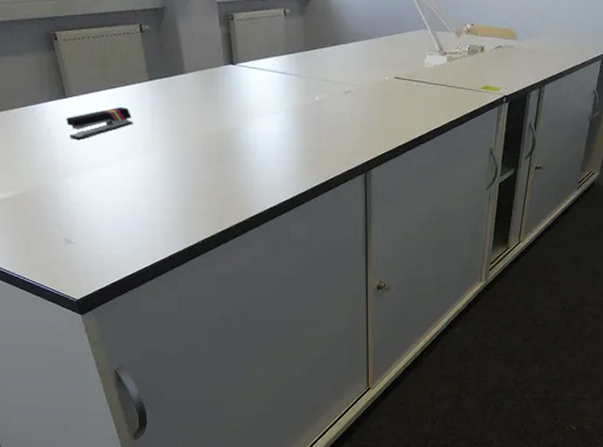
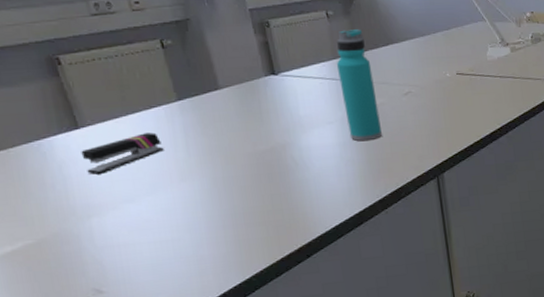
water bottle: none [287,27,321,133] -> present [336,28,383,142]

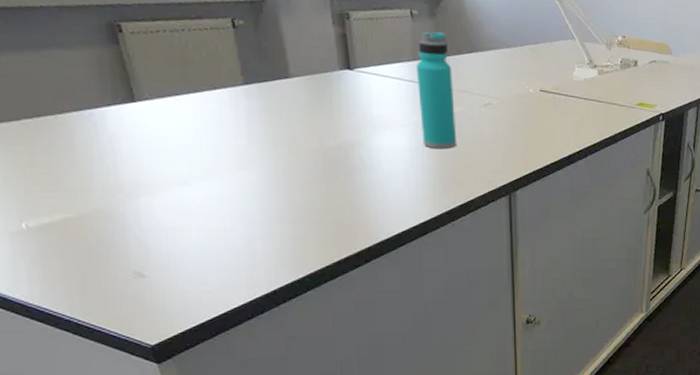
stapler: present [81,132,164,174] -> none [135,114,225,152]

